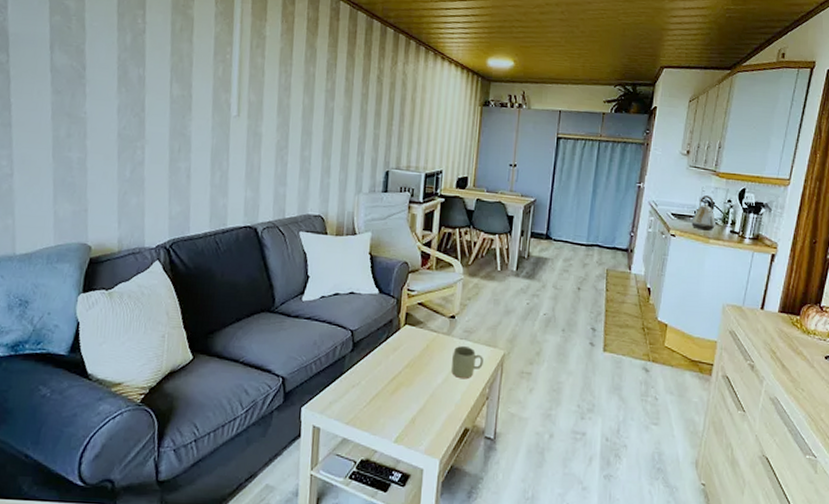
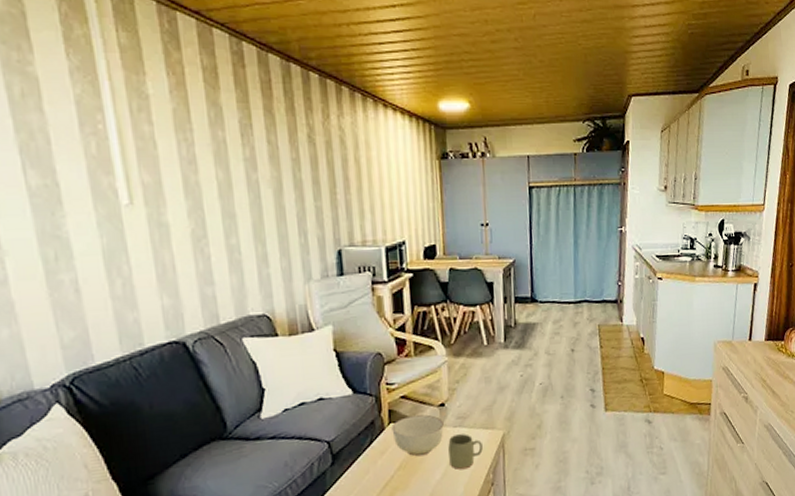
bowl: none [406,322,452,358] -> present [391,414,444,456]
kettle: present [691,195,717,231] -> none [676,232,700,269]

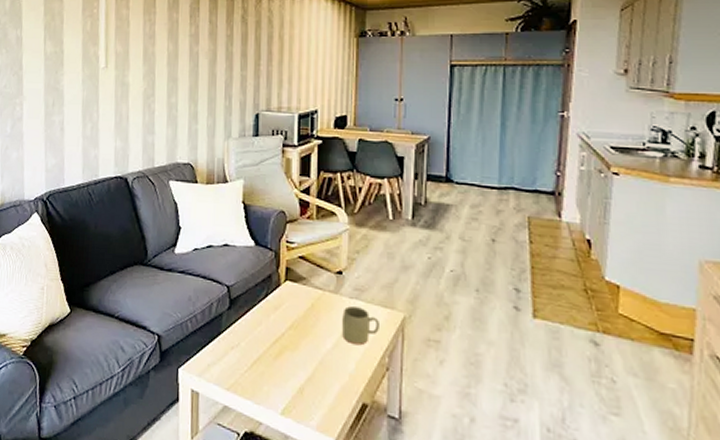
bowl: present [391,414,444,456] -> none [287,277,339,320]

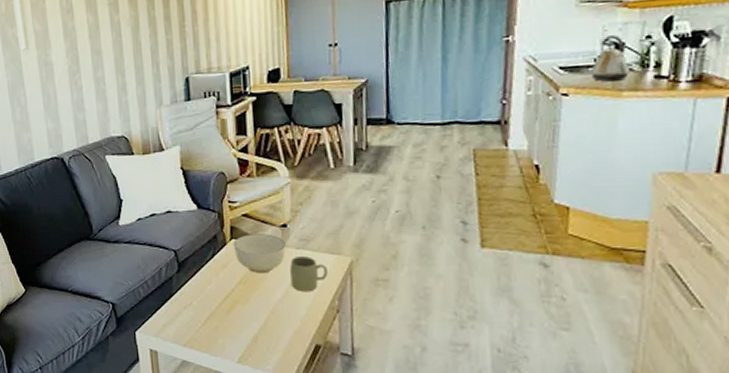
bowl: none [287,277,339,320] -> present [233,234,286,272]
kettle: none [640,123,677,167] -> present [591,35,631,82]

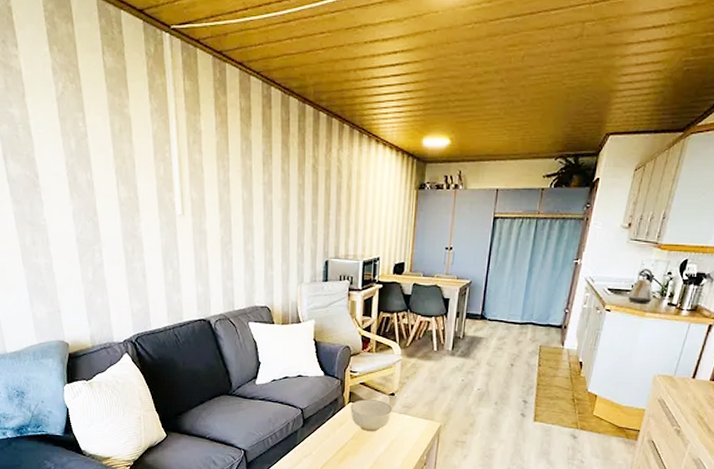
mug: present [290,256,328,291] -> none [392,420,421,447]

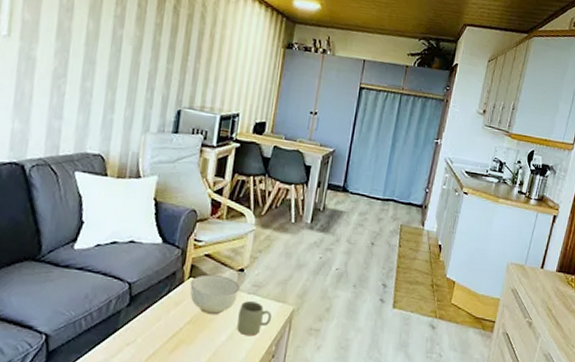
mug: none [392,420,421,447] -> present [237,301,271,335]
kettle: present [627,269,654,304] -> none [483,155,506,190]

